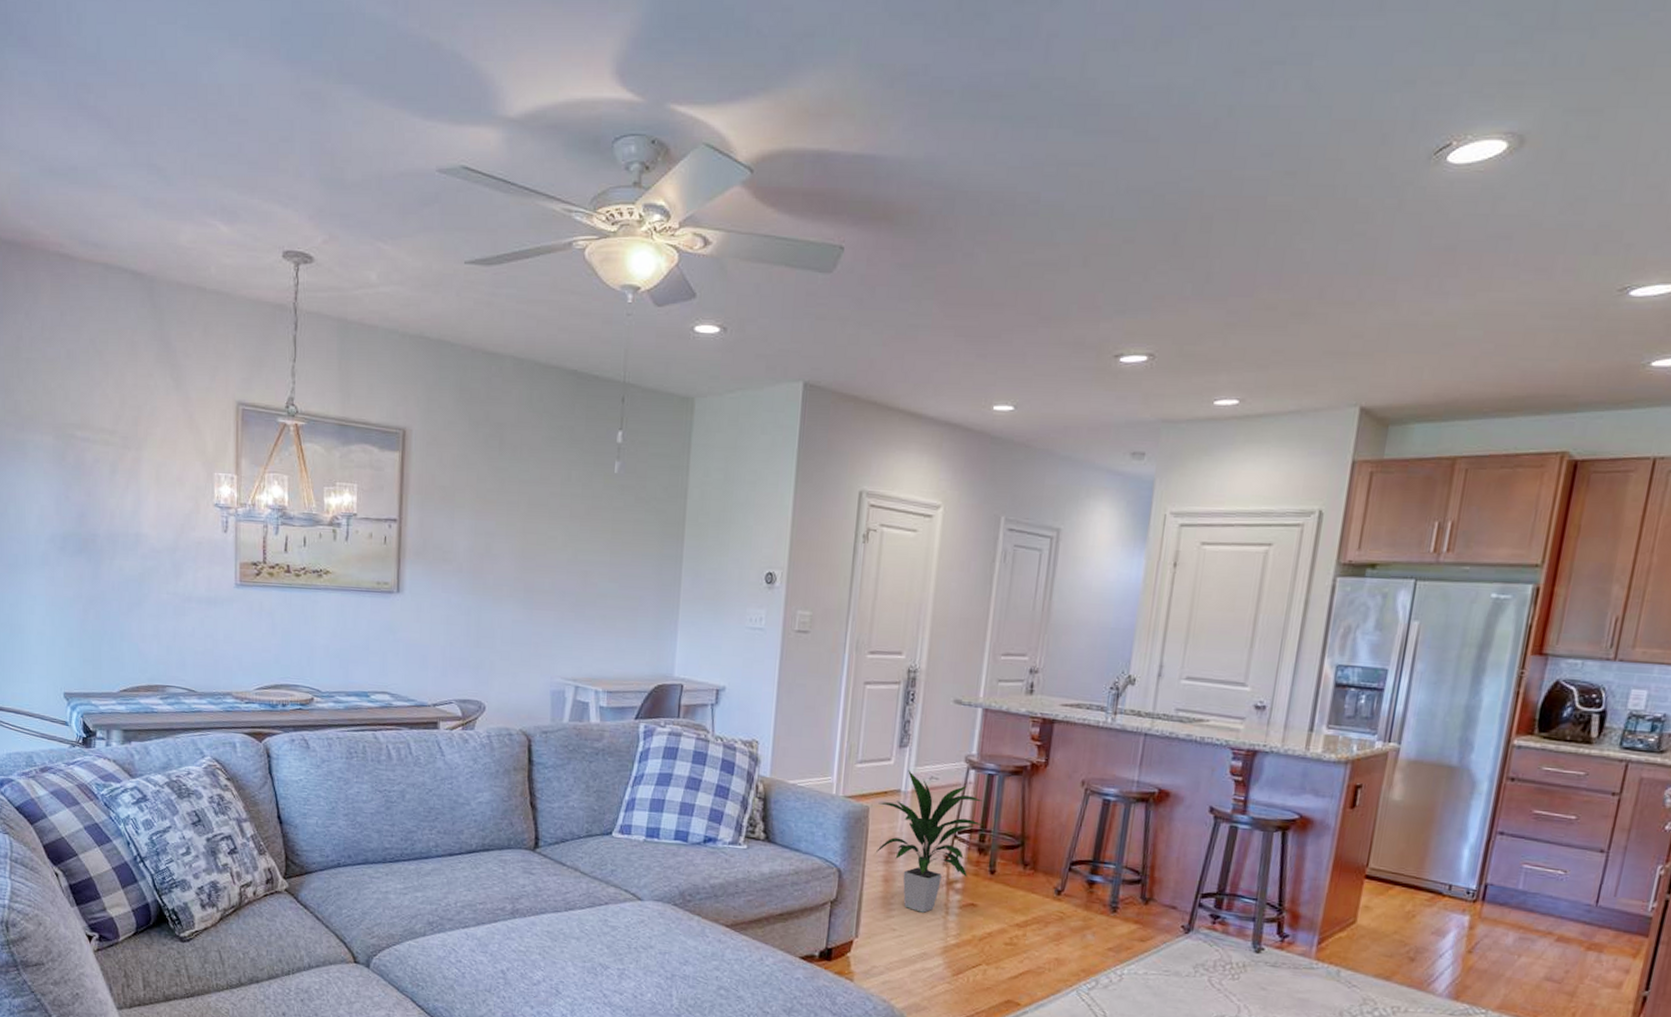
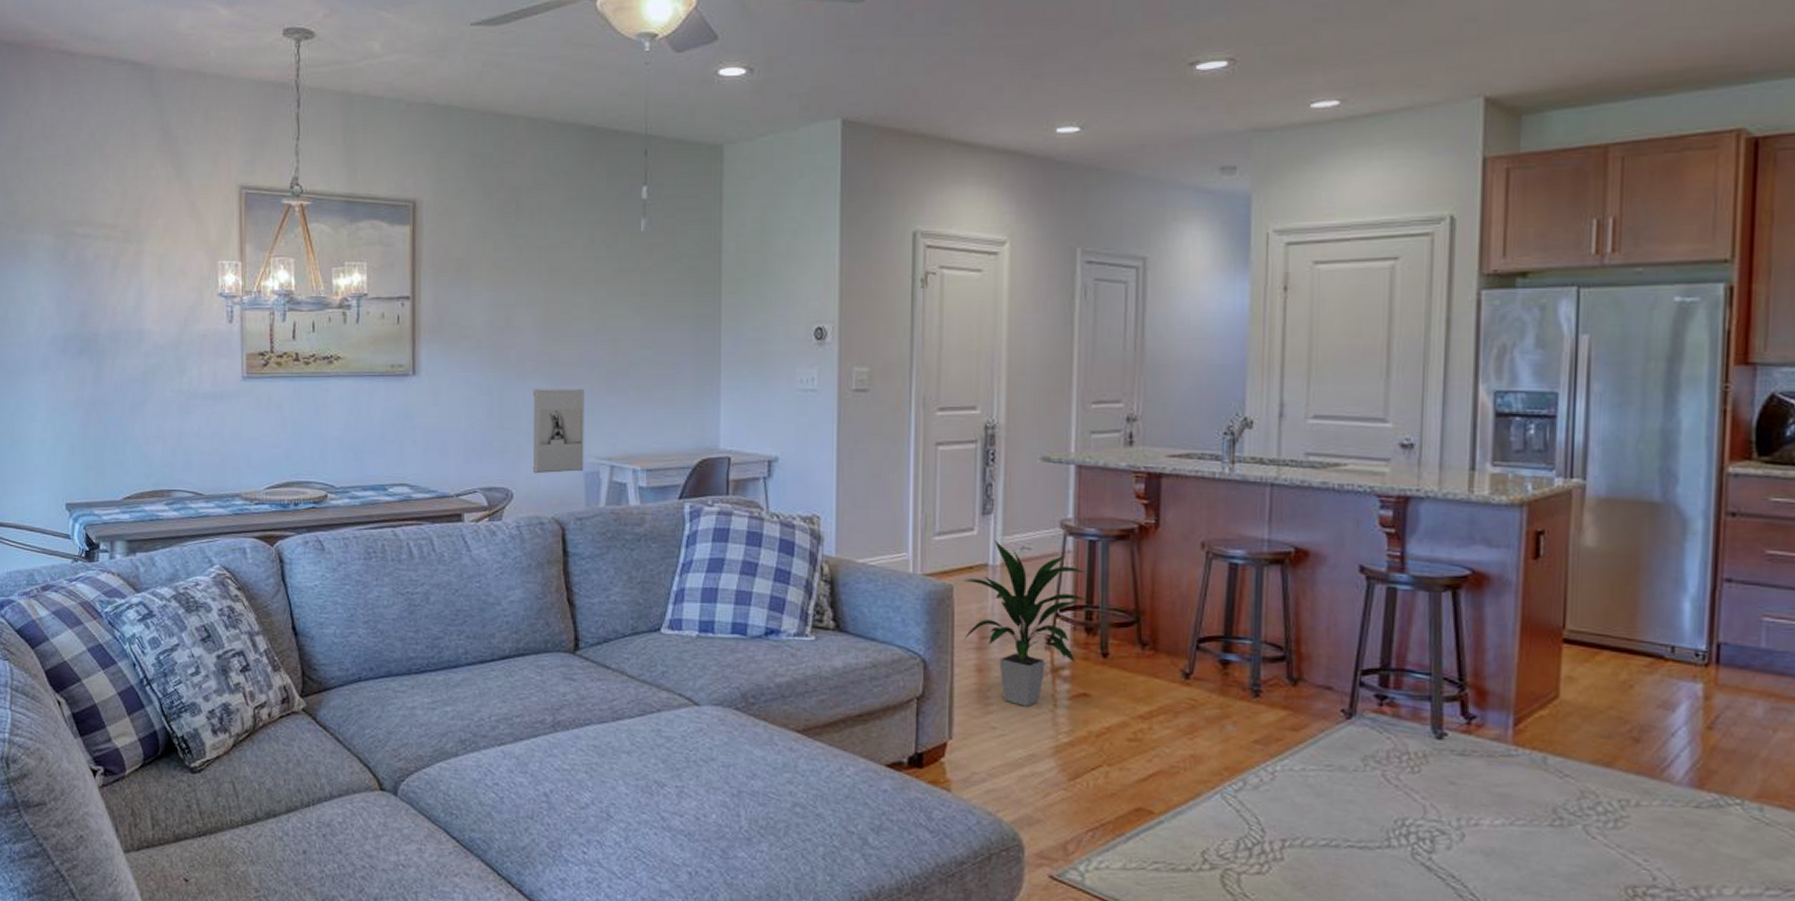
wall sculpture: none [504,612,555,690] -> present [532,389,584,474]

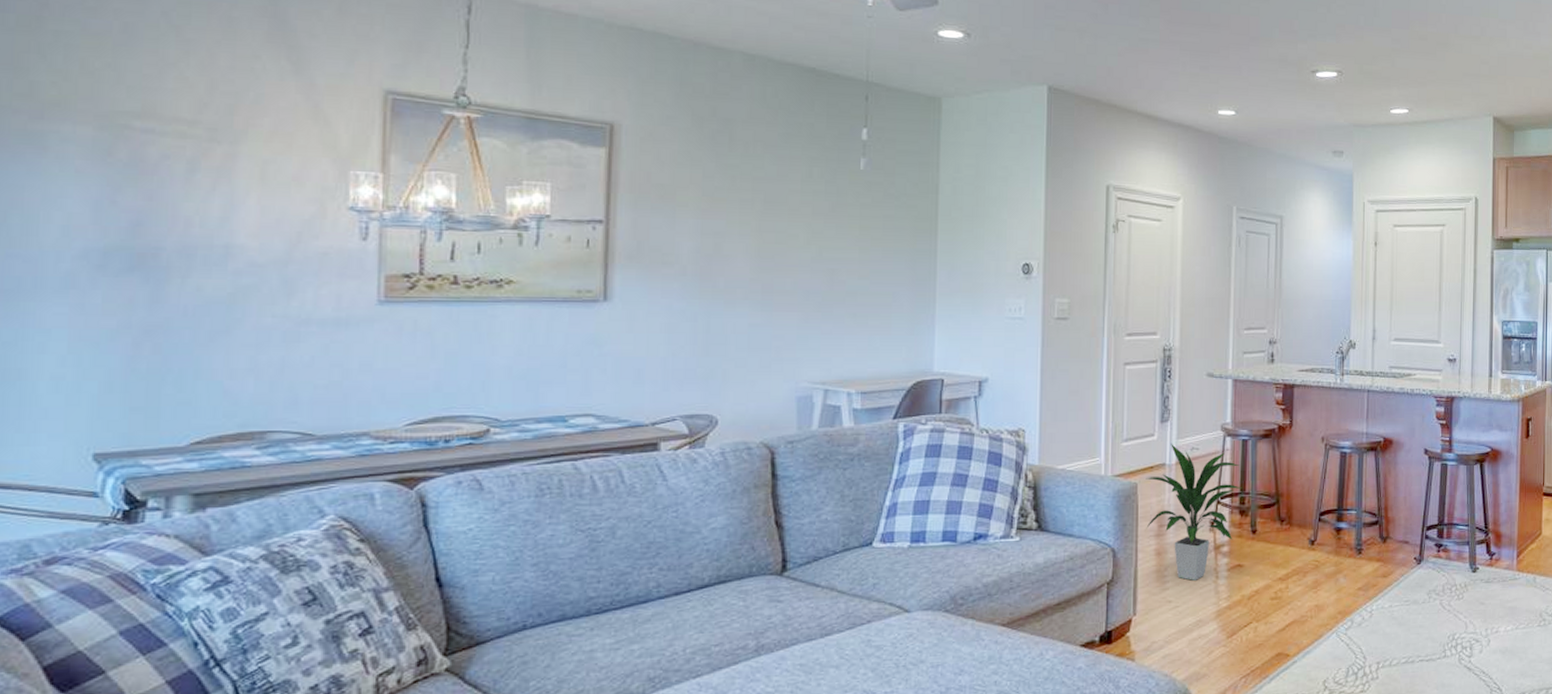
wall sculpture: present [532,389,584,474] -> none [740,316,799,400]

